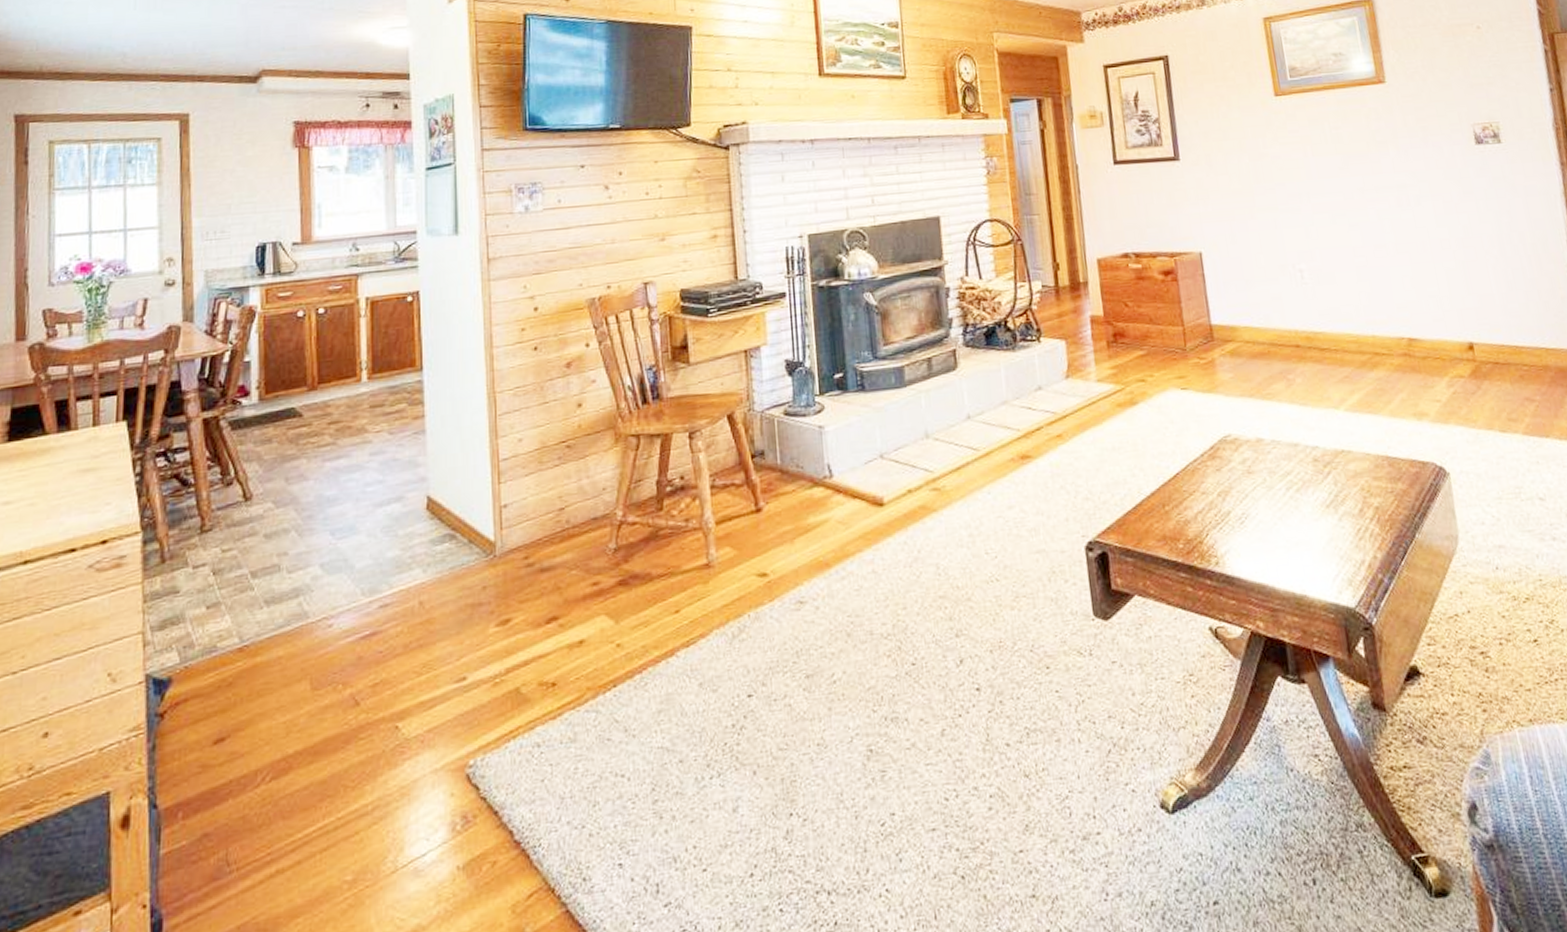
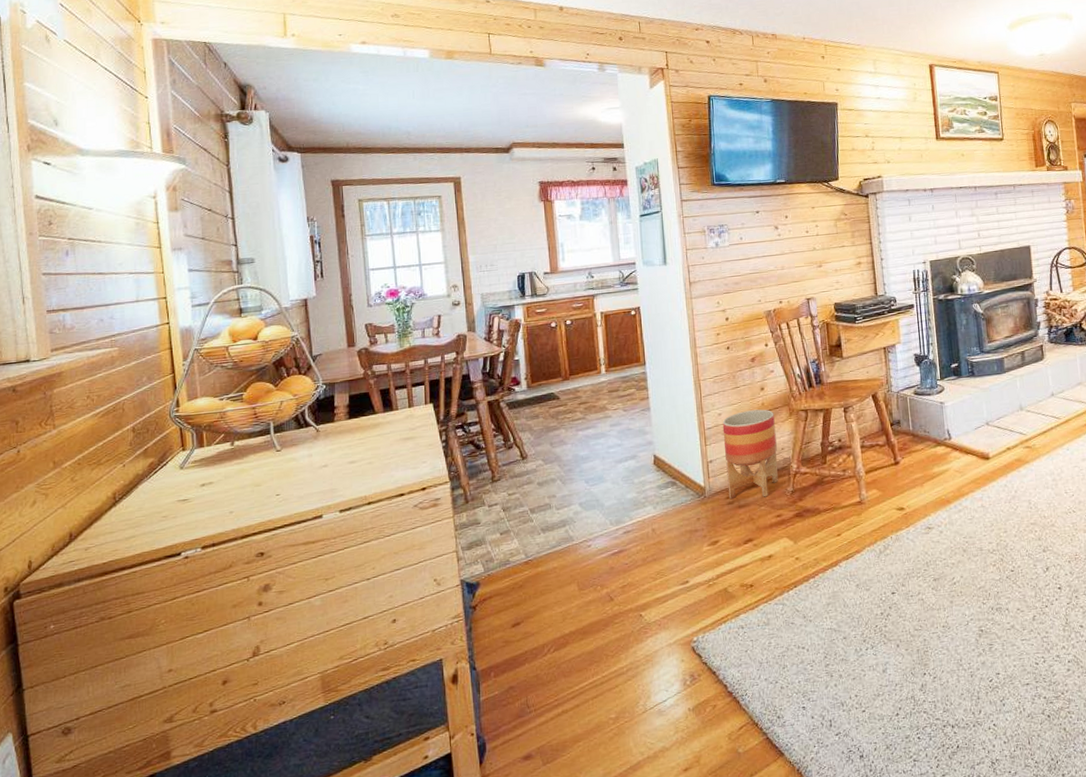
planter: none [523,433,598,559] -> present [722,409,779,499]

